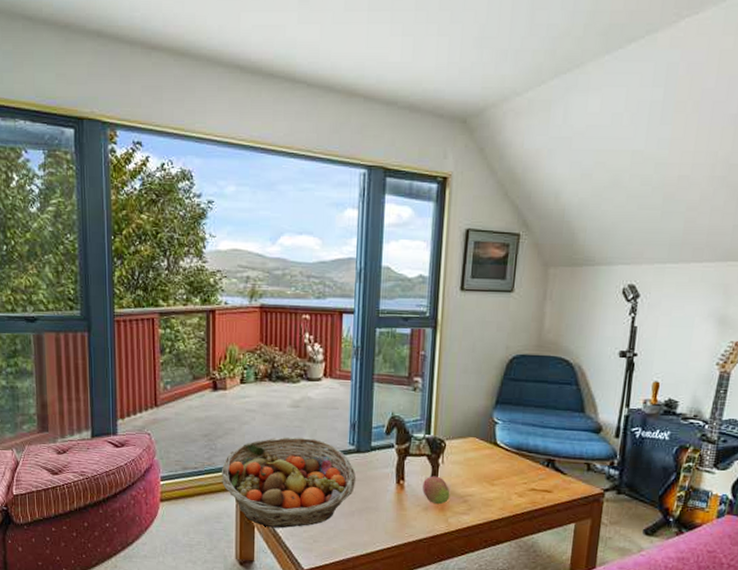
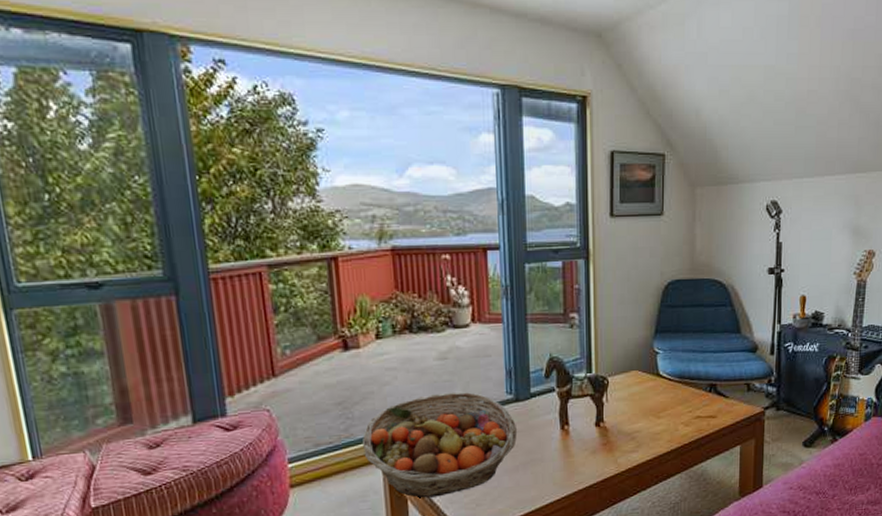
fruit: present [422,476,450,505] -> none [589,416,617,446]

